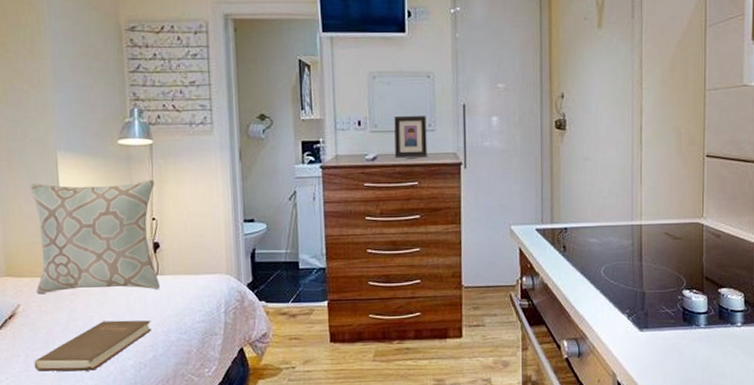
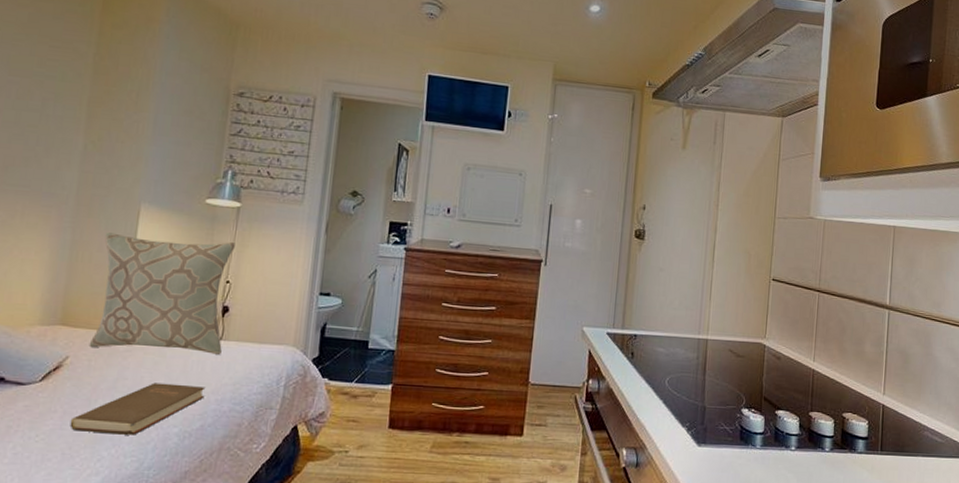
picture frame: present [394,116,427,158] -> none [479,208,514,251]

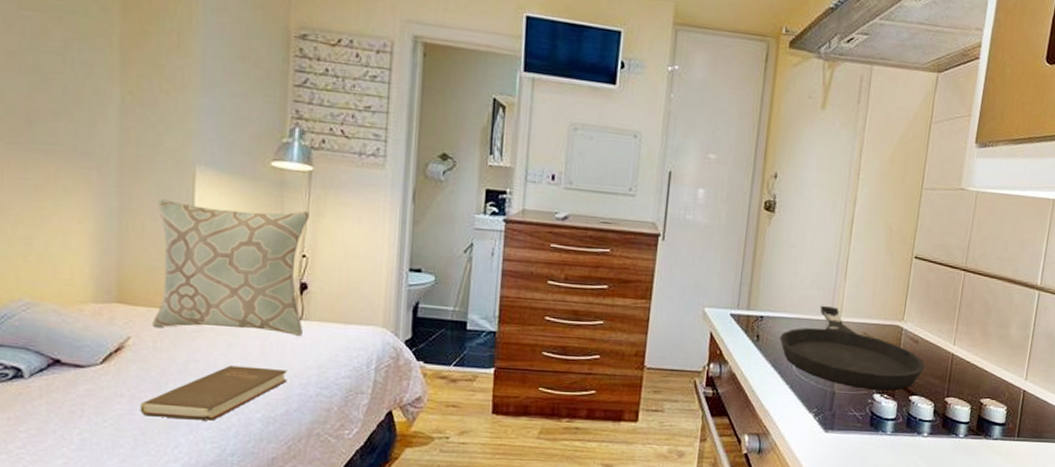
frying pan: none [652,324,789,406] -> present [780,305,925,391]

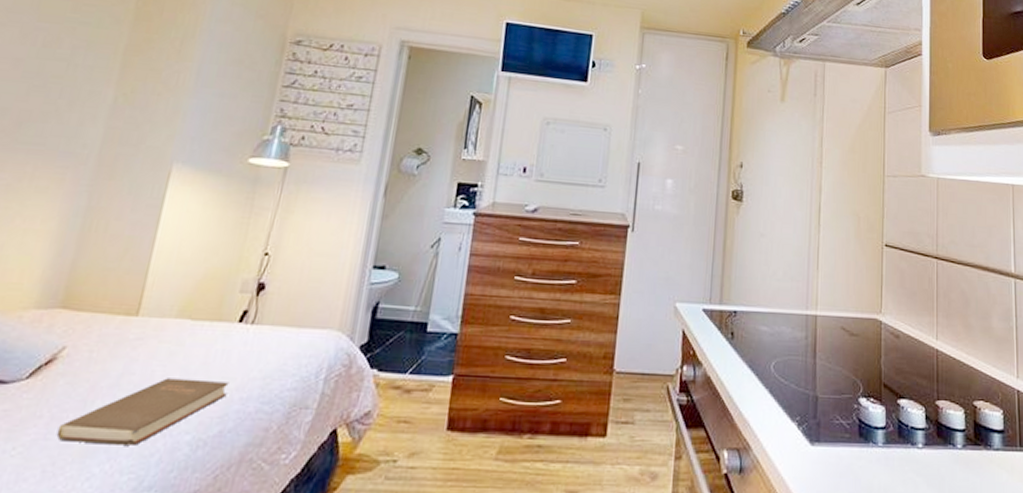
pillow: present [152,199,309,336] -> none [92,197,279,342]
frying pan: present [780,305,925,391] -> none [755,297,910,394]

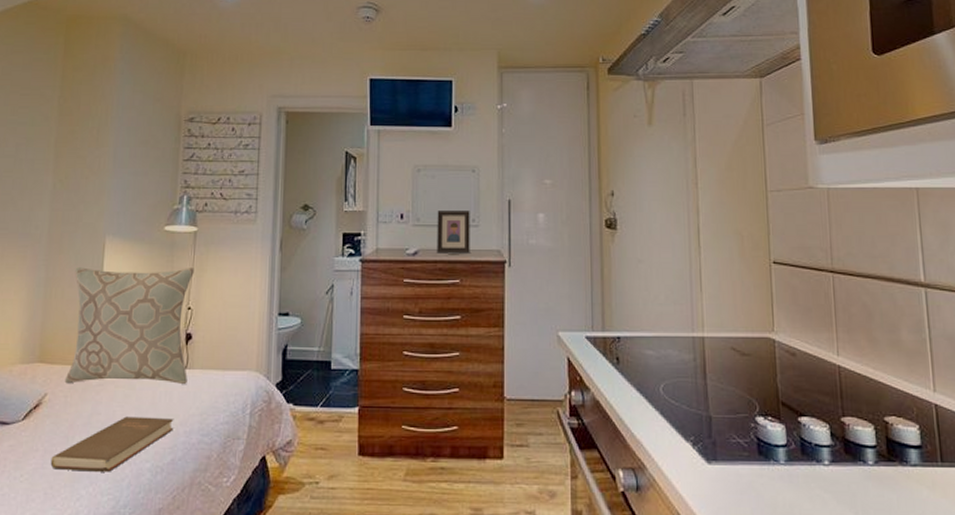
pillow: none [92,197,279,342] -> present [64,267,194,384]
picture frame: none [558,167,598,215] -> present [437,211,470,254]

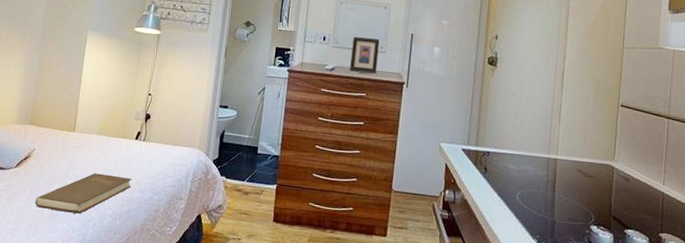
pillow: present [64,267,194,384] -> none [49,53,156,153]

